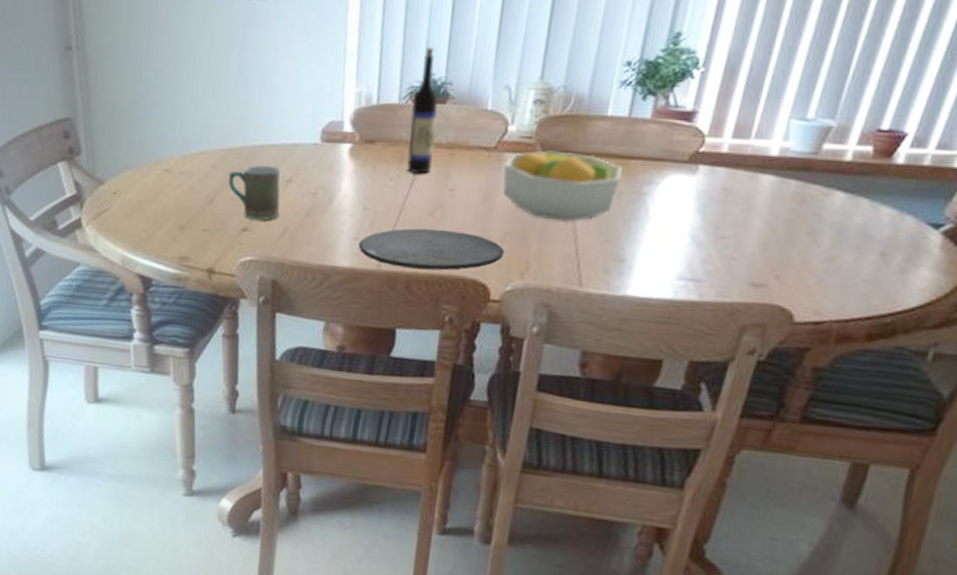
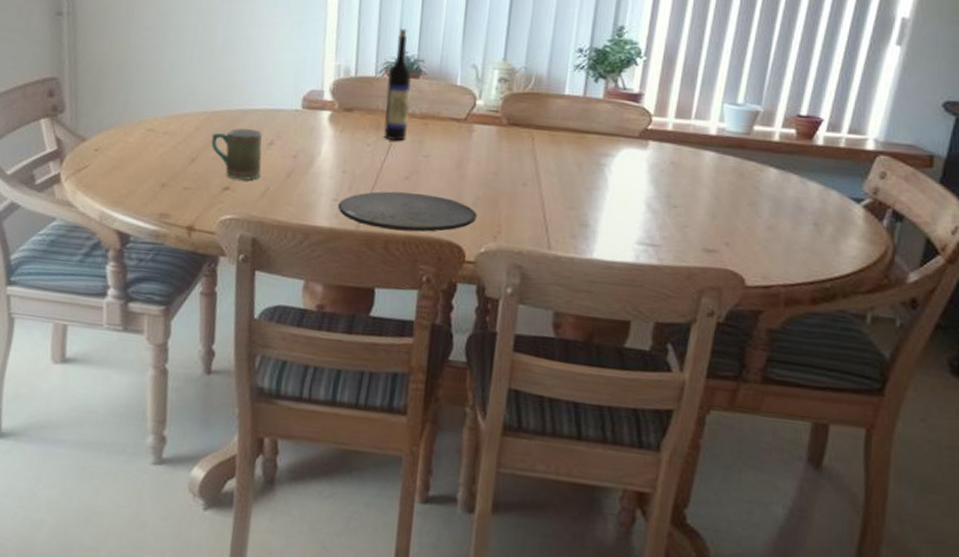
fruit bowl: present [502,150,622,222] -> none [473,123,581,189]

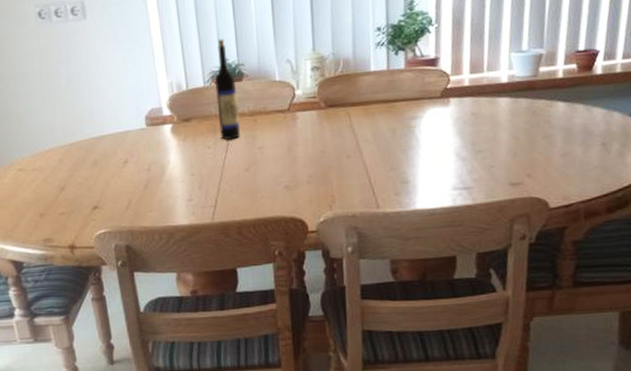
mug: present [211,128,262,180] -> none [74,152,123,198]
plate: present [338,191,477,232] -> none [192,180,312,218]

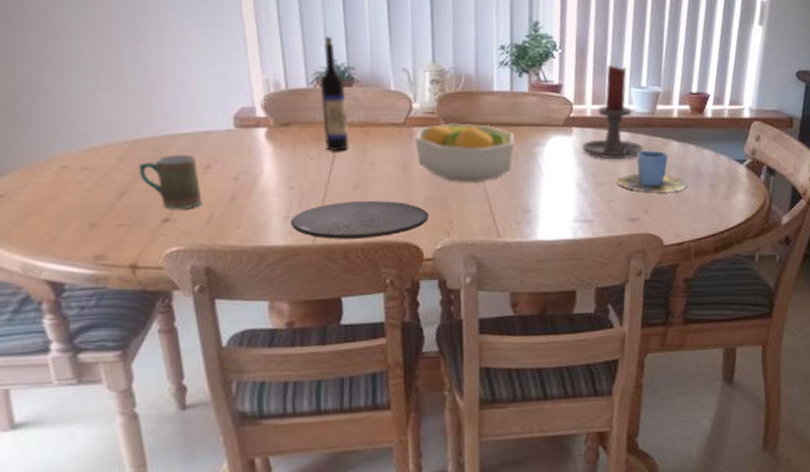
mug: none [74,152,123,198] -> present [138,155,203,209]
plate: none [192,180,312,218] -> present [290,201,429,240]
fruit bowl: none [298,104,392,160] -> present [415,123,514,183]
candle holder: none [459,32,526,127] -> present [581,65,644,160]
cup: none [497,113,575,156] -> present [616,150,687,192]

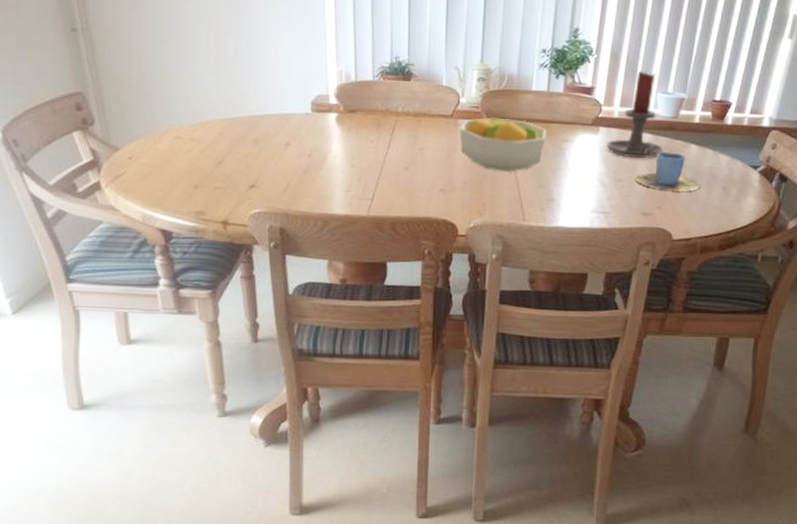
mug: present [138,155,203,209] -> none [234,132,282,178]
plate: present [290,201,429,240] -> none [350,181,466,214]
wine bottle: present [320,36,349,152] -> none [383,35,405,138]

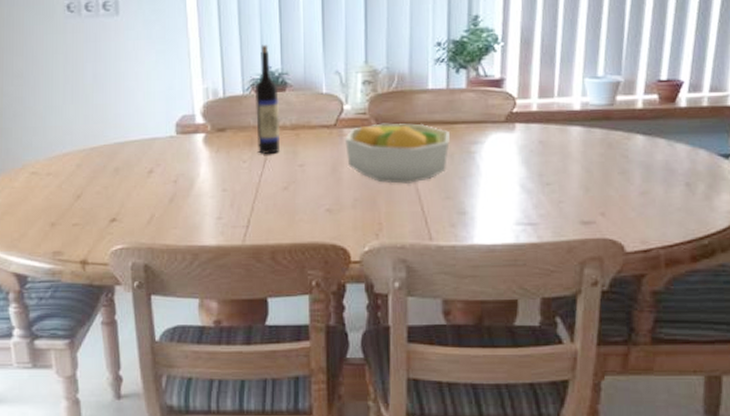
wine bottle: none [383,35,405,138] -> present [254,44,280,155]
candle holder: present [606,70,664,159] -> none [525,54,601,157]
cup: present [635,151,700,191] -> none [567,145,655,192]

